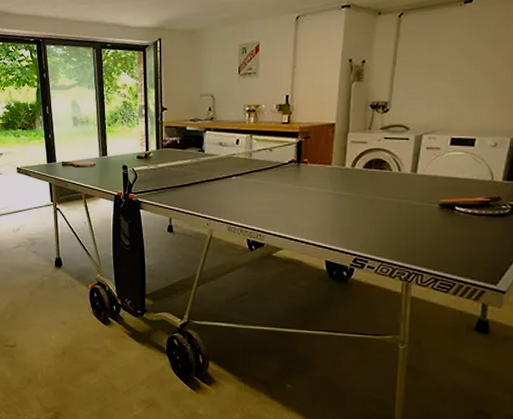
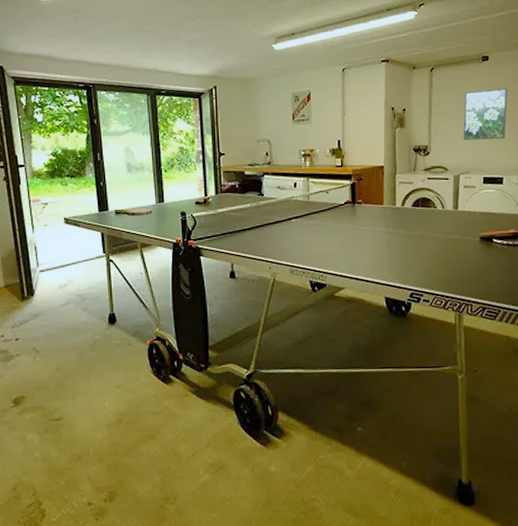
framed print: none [431,35,492,96] -> present [463,88,508,140]

